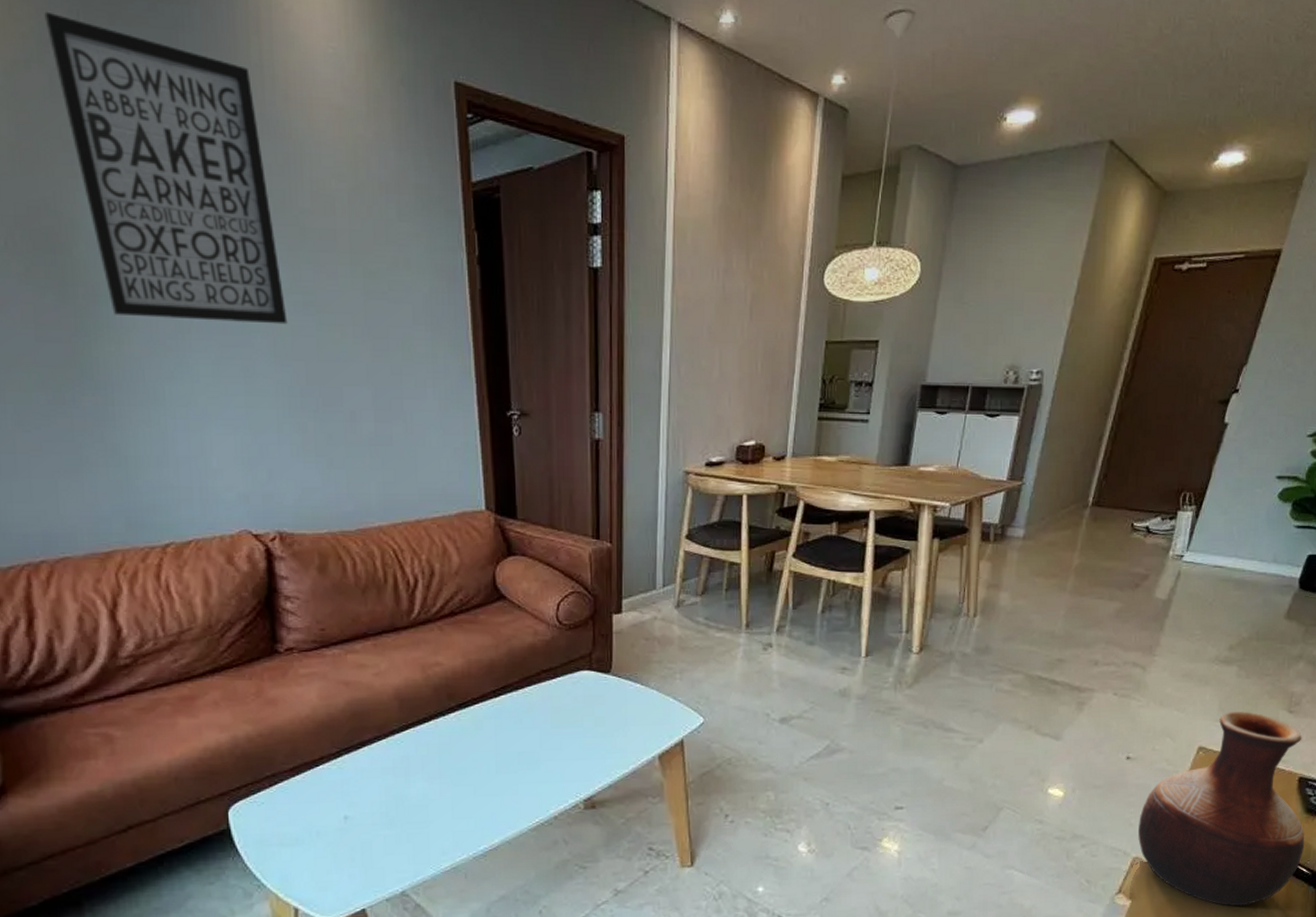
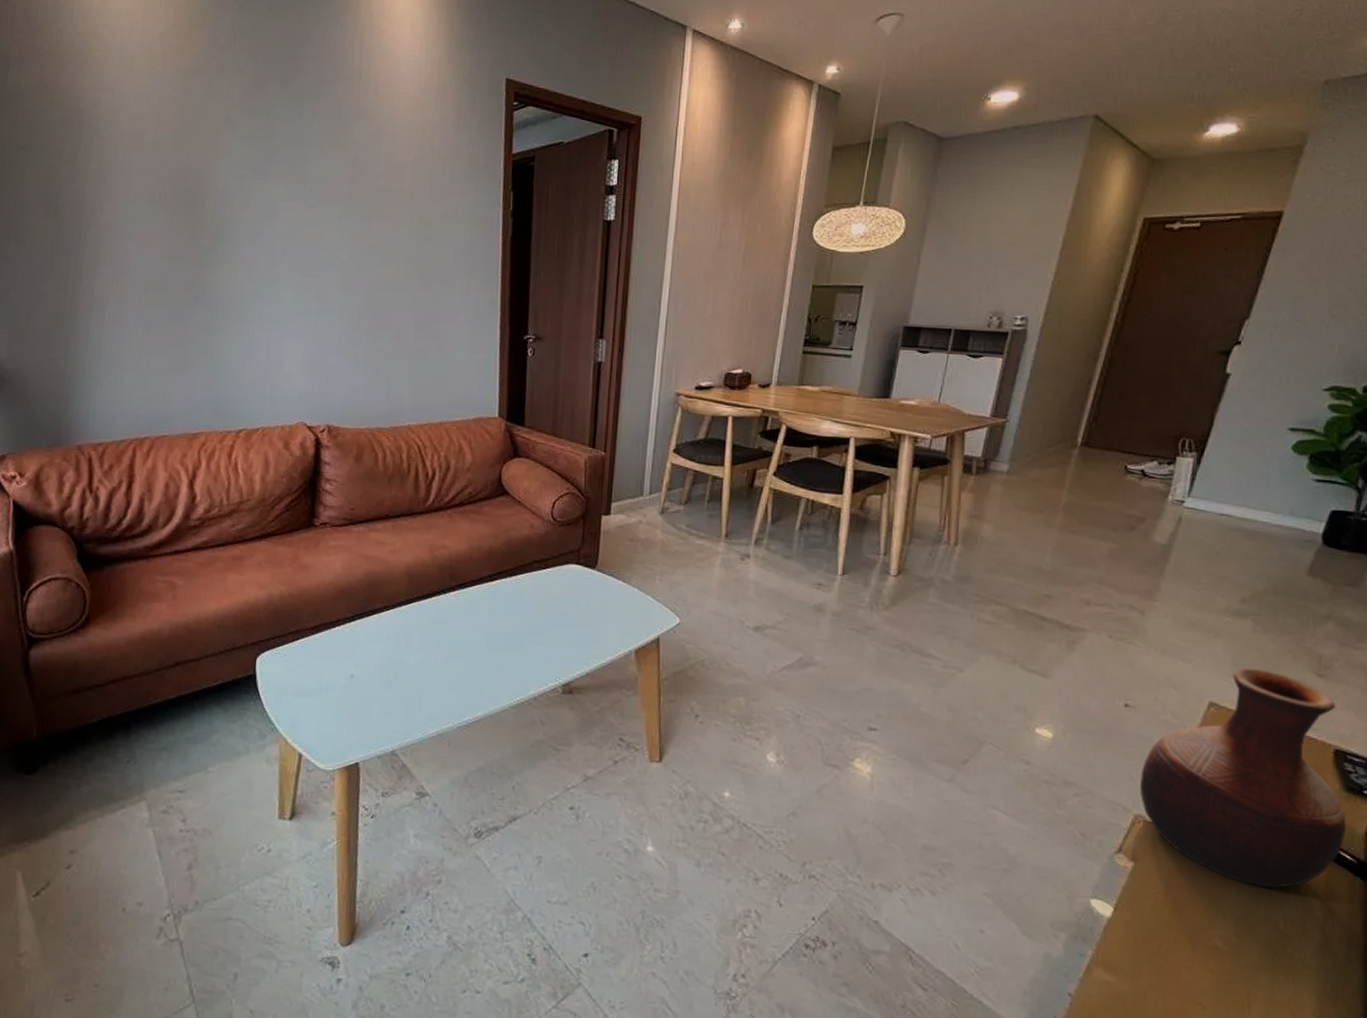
wall art: present [44,11,288,325] -> none [212,37,356,261]

